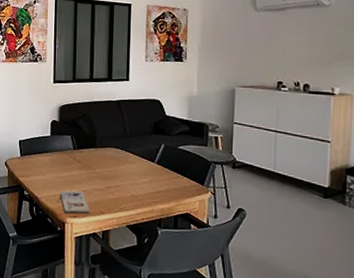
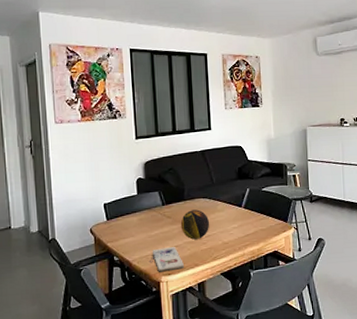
decorative orb: none [89,158,120,188] -> present [180,209,210,240]

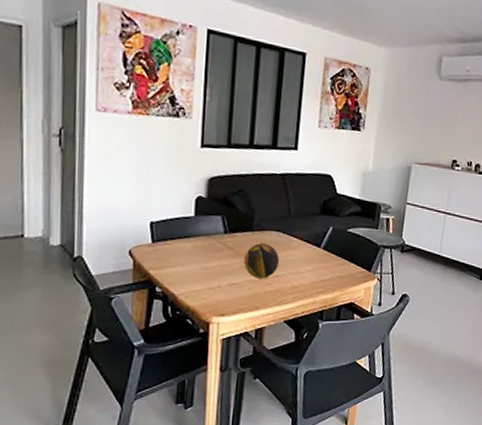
paperback book: present [150,246,185,272] -> none [200,283,243,312]

